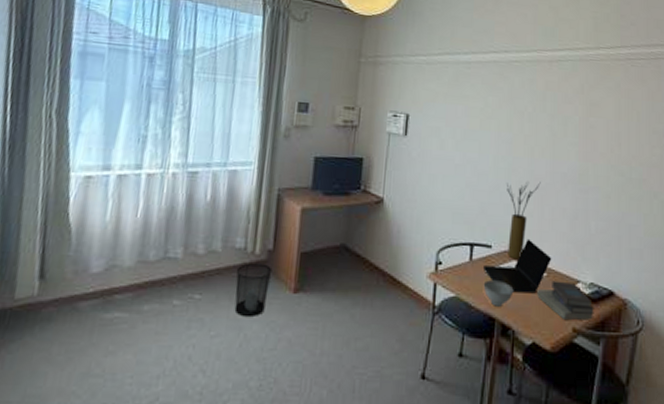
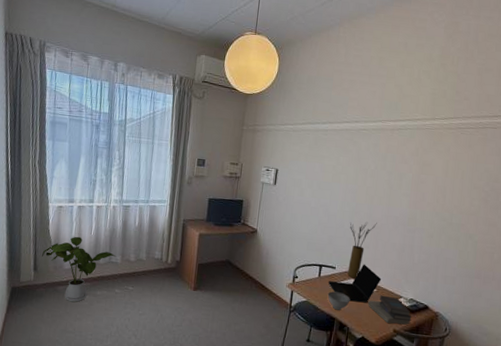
house plant: none [54,221,176,326] -> present [42,236,116,303]
waste bin: present [234,263,273,318] -> none [154,268,179,304]

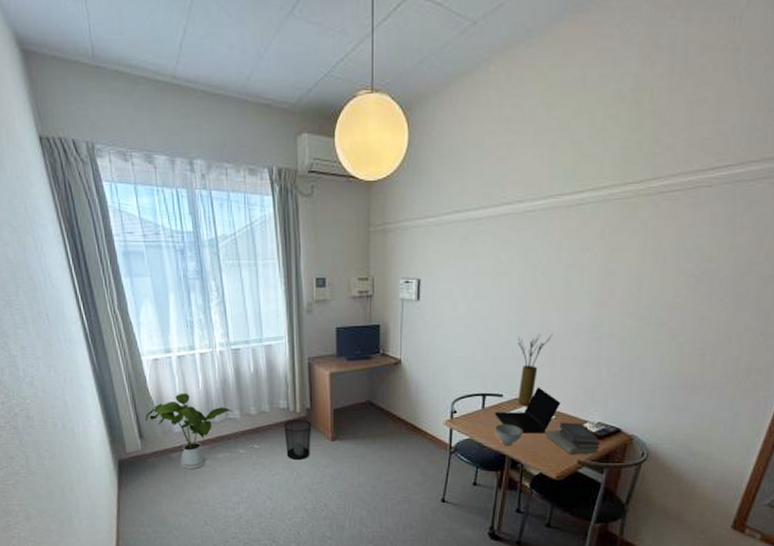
waste bin: none [154,268,179,304] -> present [283,419,312,461]

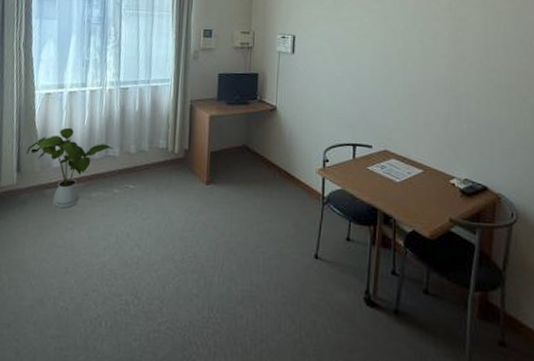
waste bin: present [283,419,312,461] -> none [160,160,189,204]
bowl: present [494,424,523,445] -> none [366,176,394,199]
laptop: present [495,387,561,434] -> none [366,140,428,188]
vase: present [518,334,553,406] -> none [384,89,415,158]
books: present [545,422,600,455] -> none [415,176,470,212]

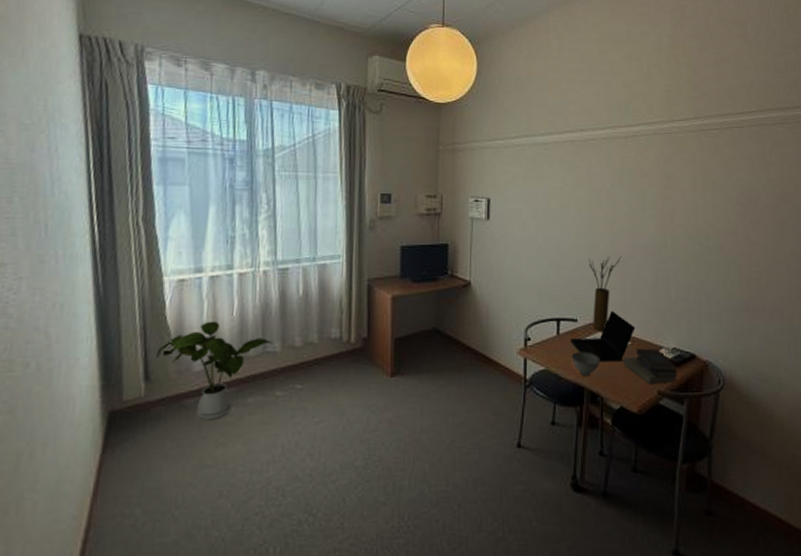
laptop: none [366,140,428,188] -> present [571,310,636,362]
bowl: none [366,176,394,199] -> present [571,352,601,376]
vase: none [384,89,415,158] -> present [589,256,622,331]
books: none [415,176,470,212] -> present [623,348,678,385]

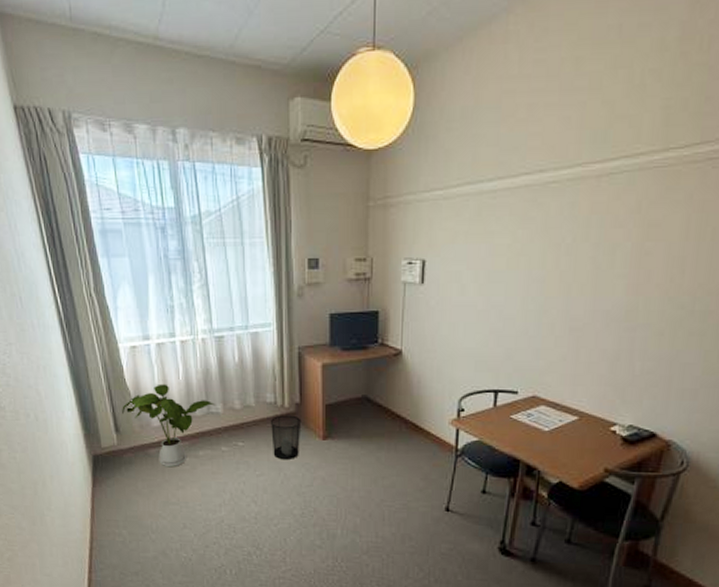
waste bin: none [333,351,369,403] -> present [270,415,302,460]
laptop: present [571,310,636,362] -> none [508,383,586,437]
bowl: present [571,352,601,376] -> none [507,425,541,449]
vase: present [589,256,622,331] -> none [535,322,578,404]
books: present [623,348,678,385] -> none [566,424,631,462]

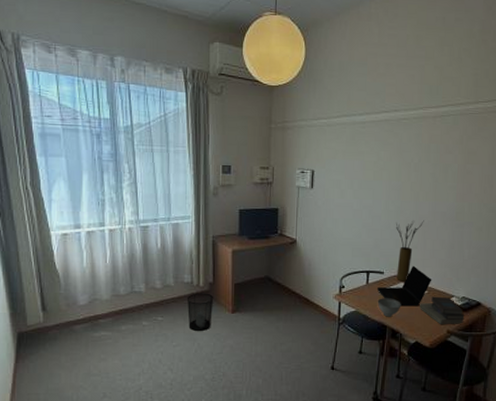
house plant: present [122,383,216,468] -> none [50,266,139,342]
bowl: none [507,425,541,449] -> present [377,298,401,317]
laptop: none [508,383,586,437] -> present [377,265,432,307]
vase: none [535,322,578,404] -> present [396,220,424,282]
books: none [566,424,631,462] -> present [420,296,465,325]

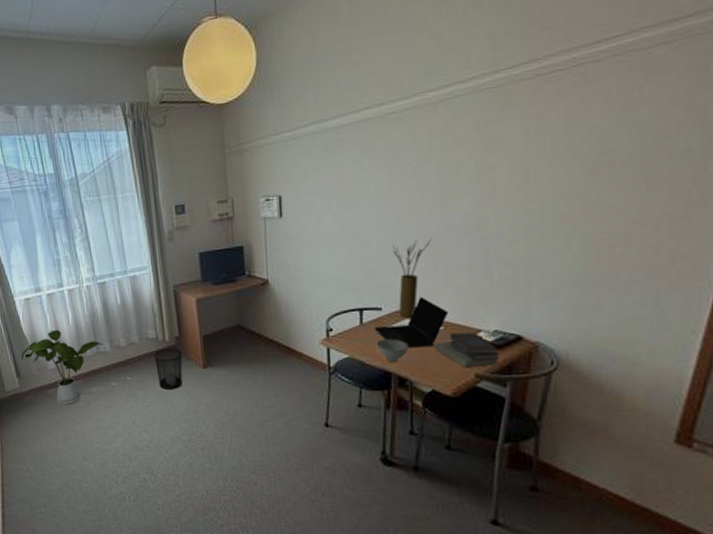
house plant: none [50,266,139,342] -> present [21,329,104,405]

